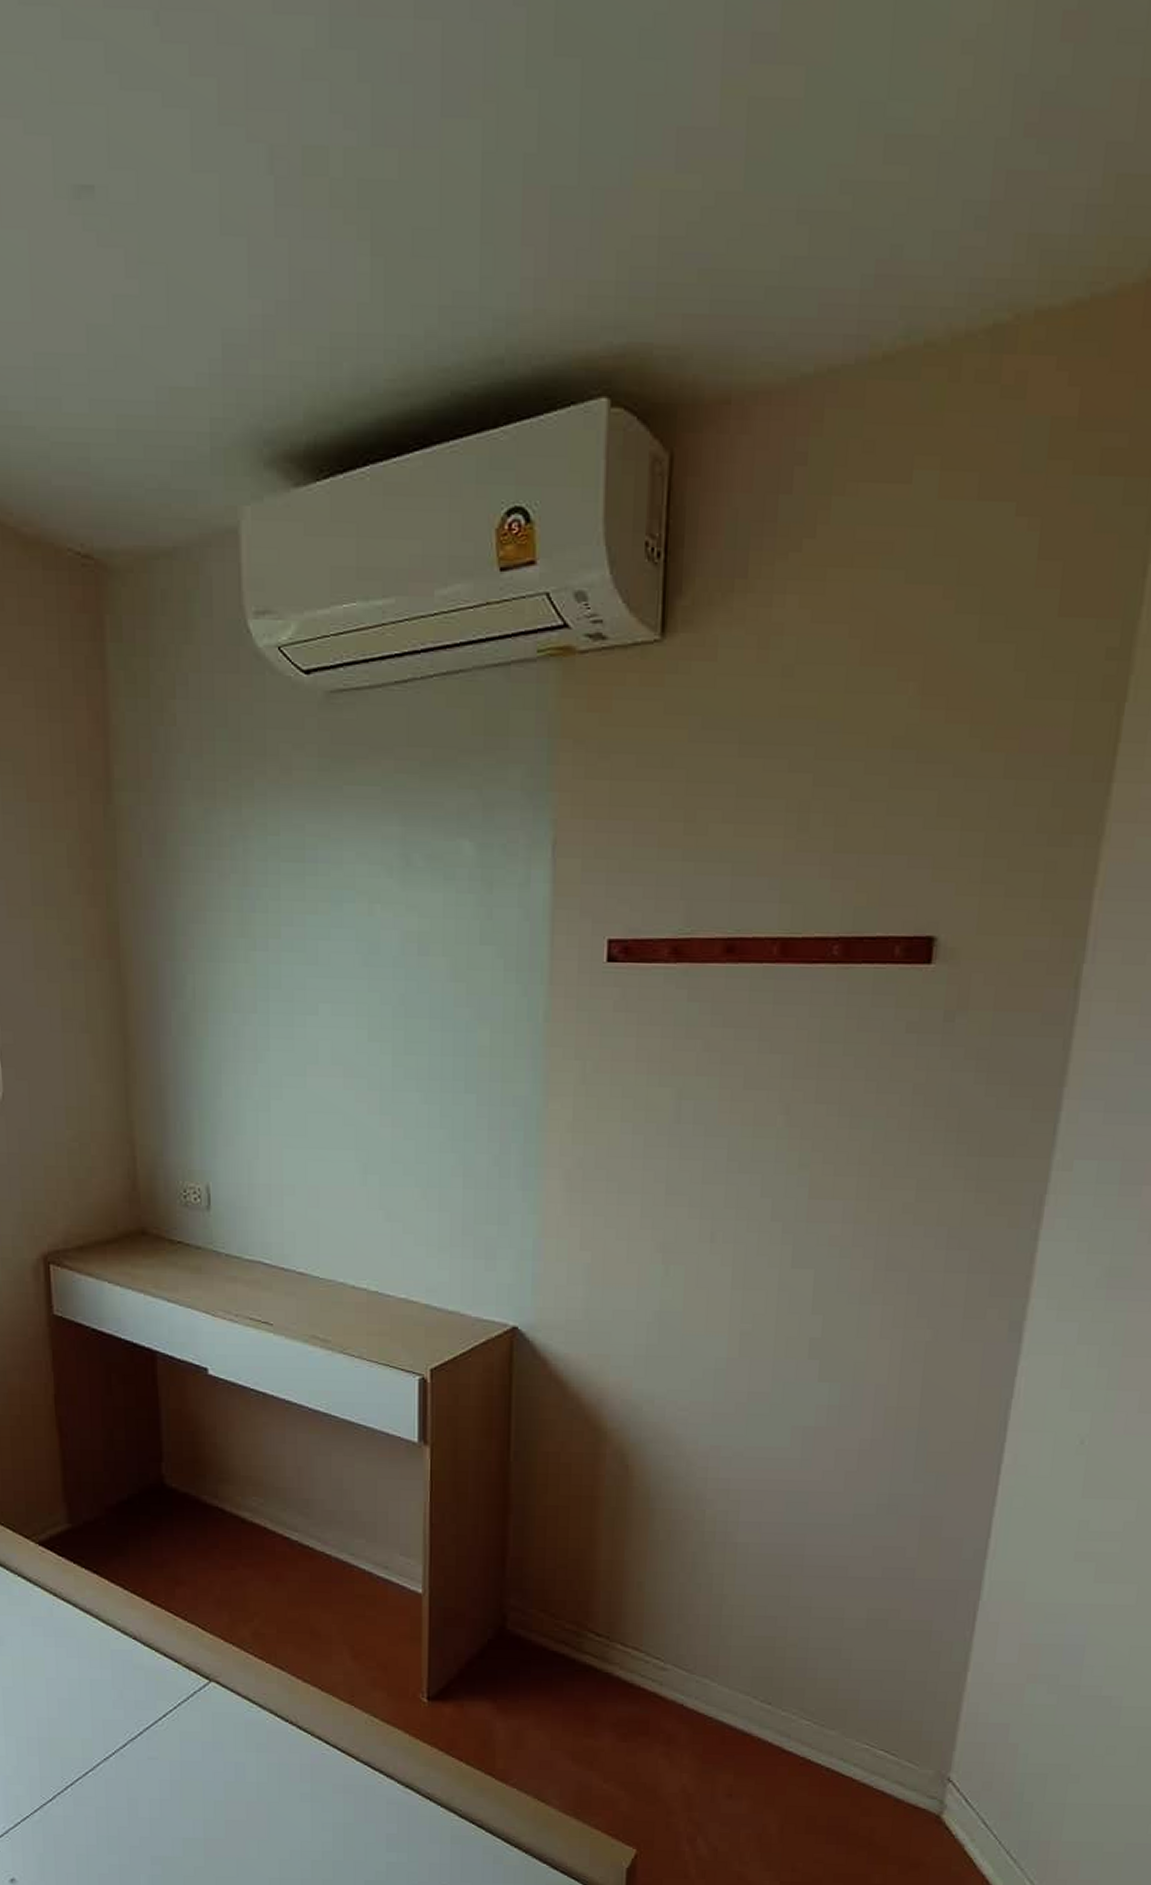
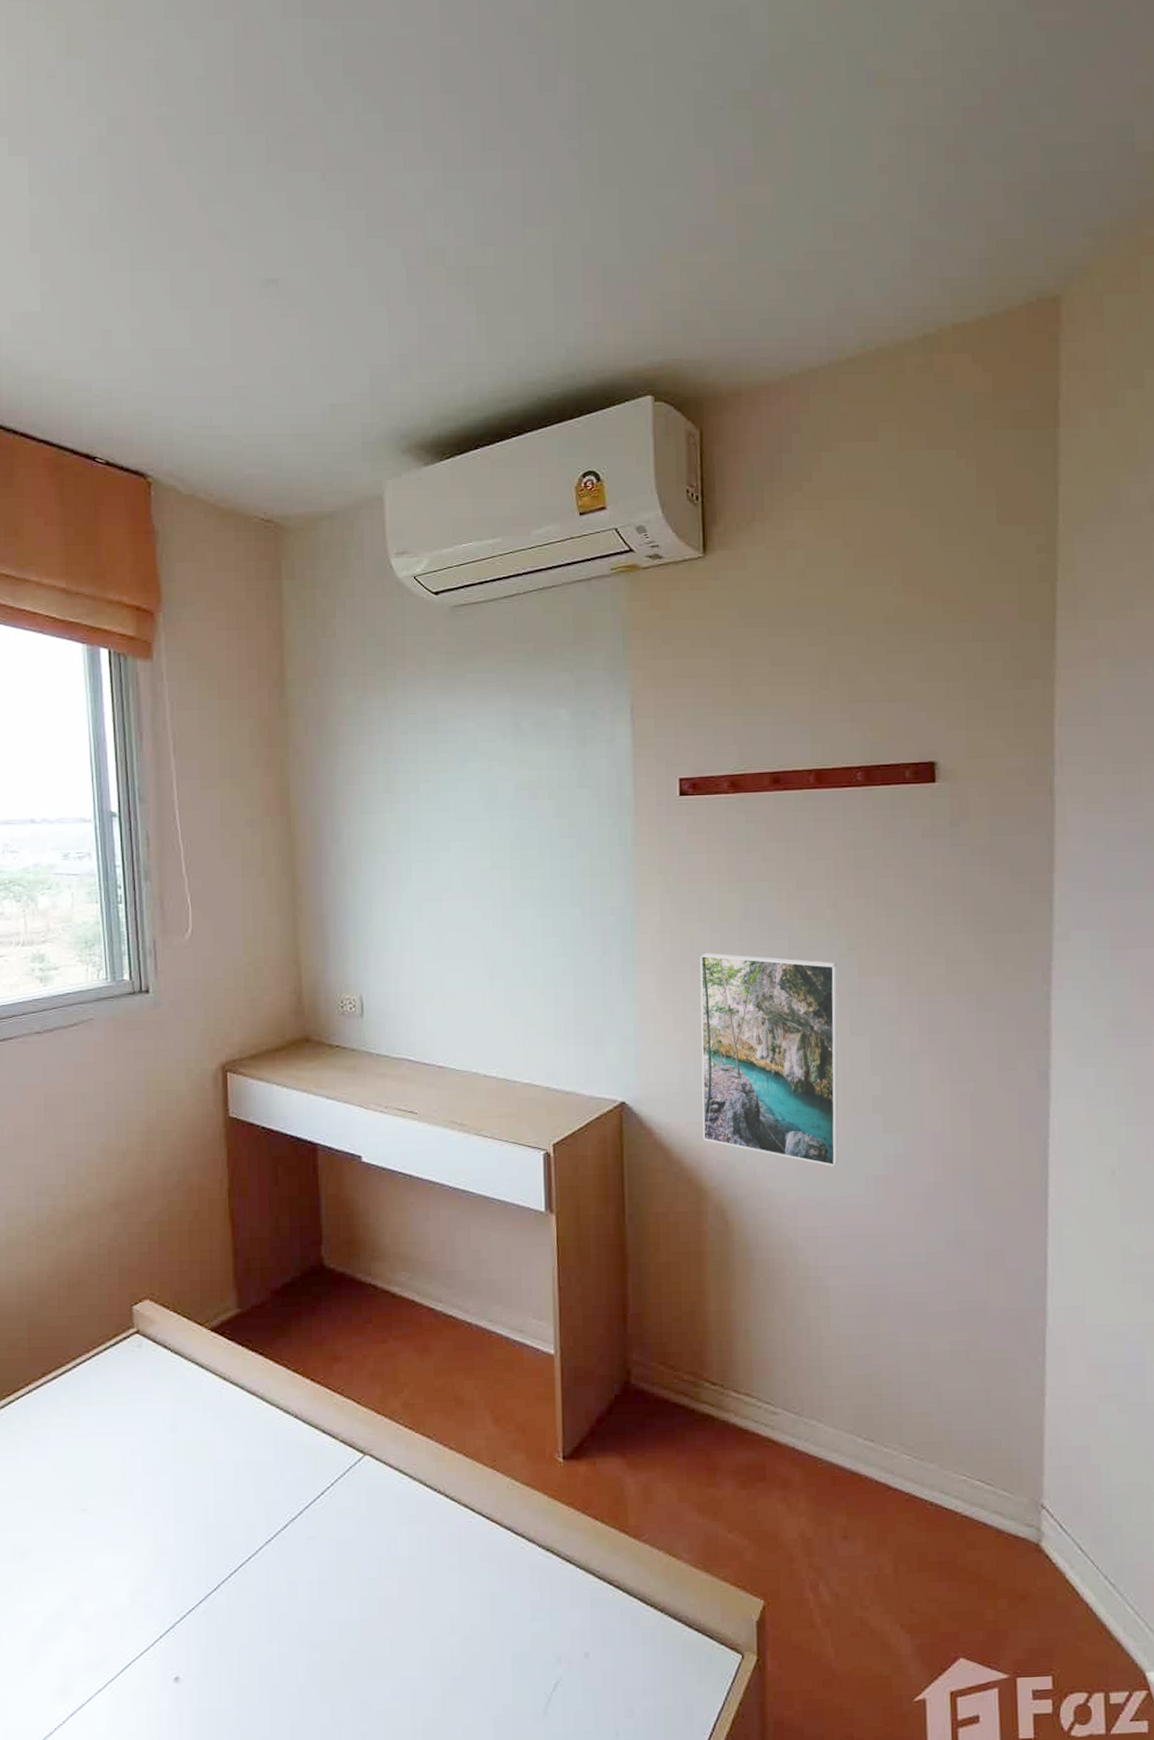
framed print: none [605,1158,784,1415] -> present [699,952,839,1167]

